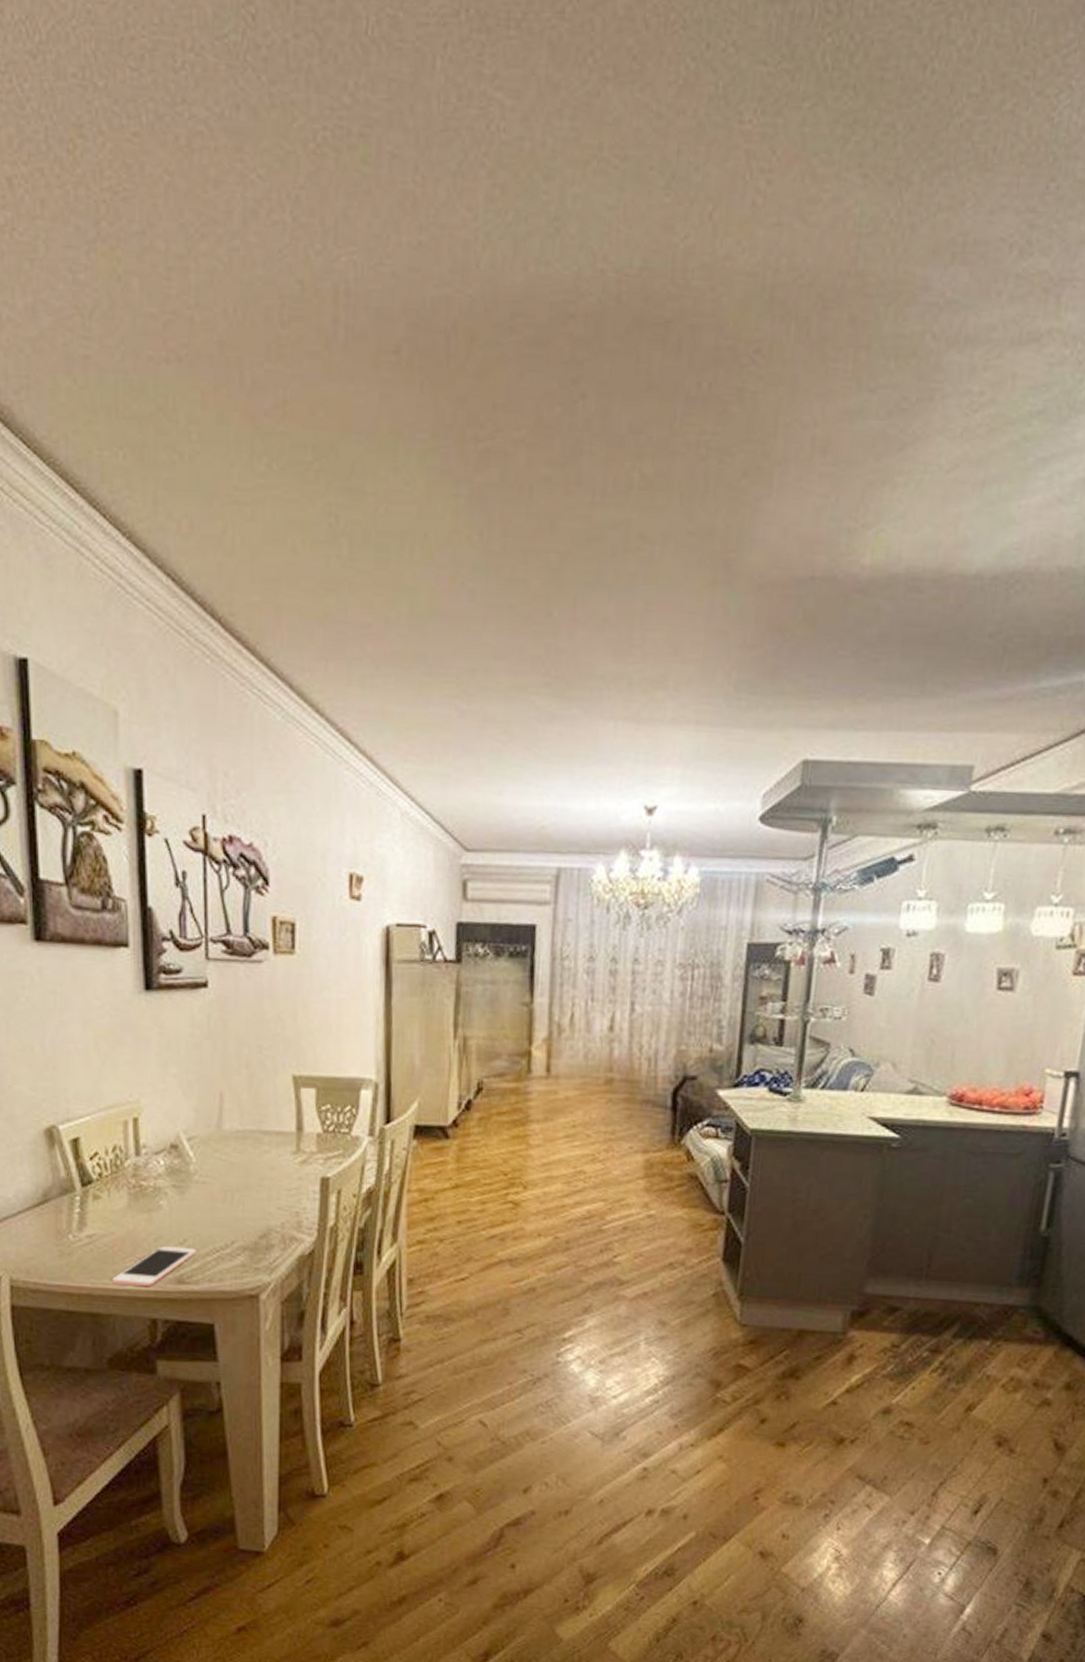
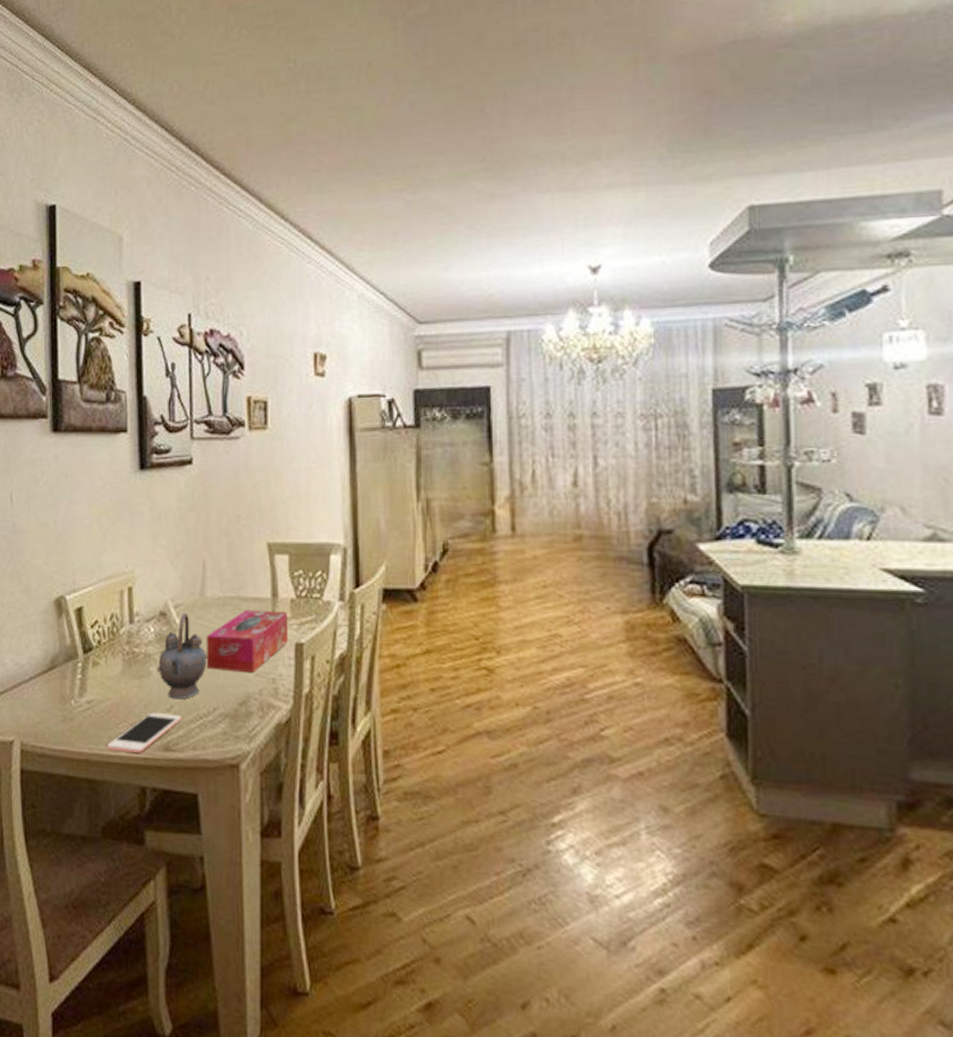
teapot: none [168,1146,225,1233] -> present [157,613,207,700]
tissue box: none [223,1143,313,1206] -> present [206,609,288,673]

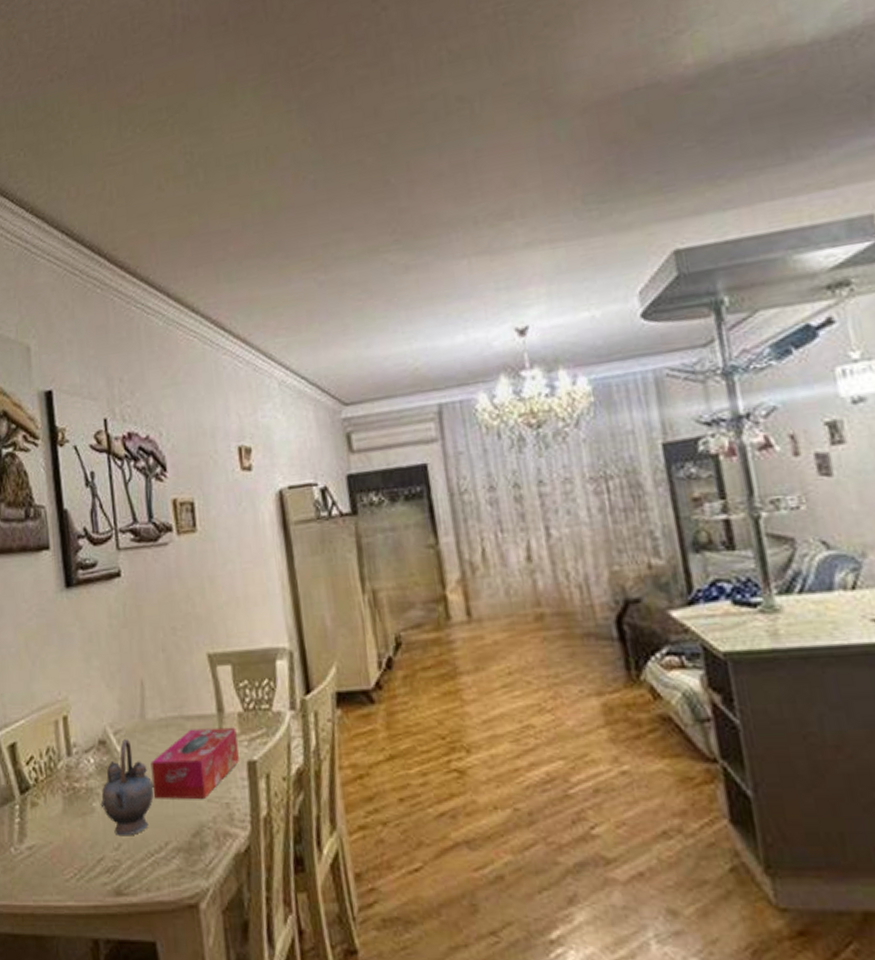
cell phone: present [107,712,182,754] -> none [53,853,132,902]

